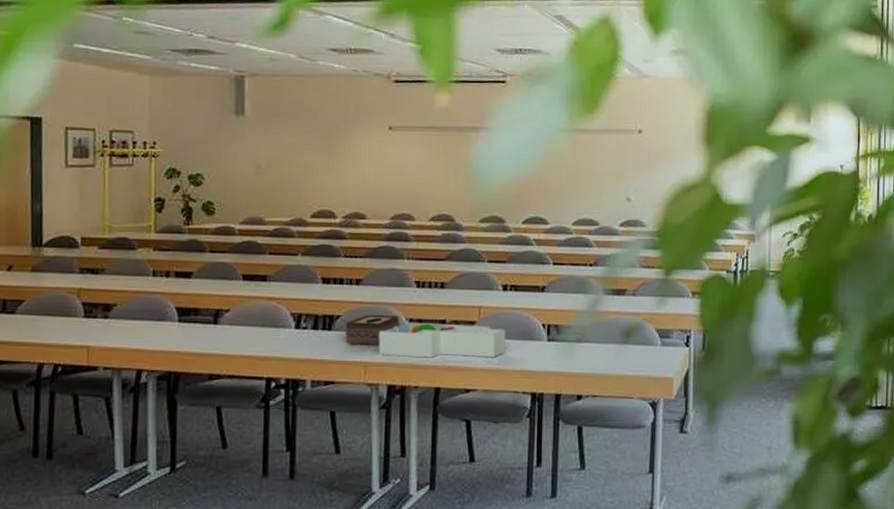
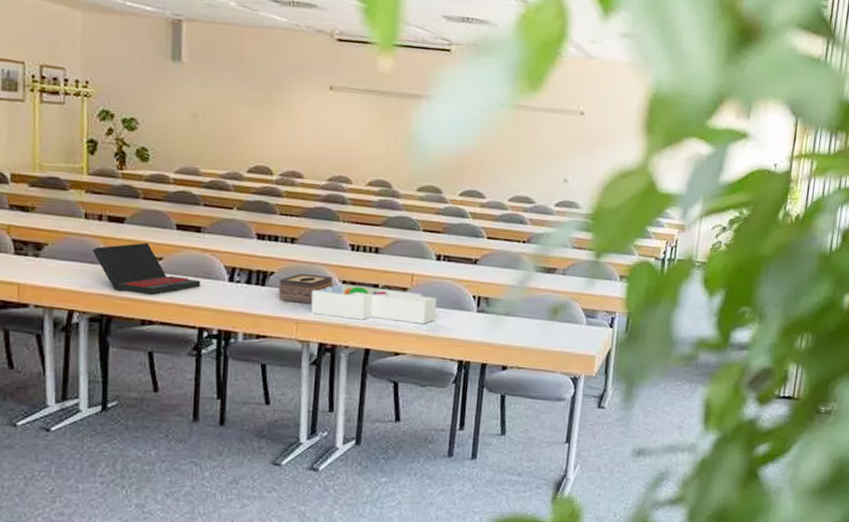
laptop: none [160,295,268,348] -> present [93,242,201,295]

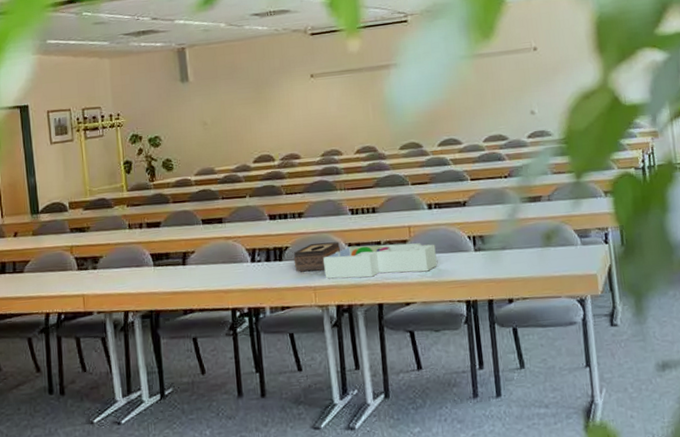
laptop: present [93,242,201,295] -> none [138,240,228,287]

